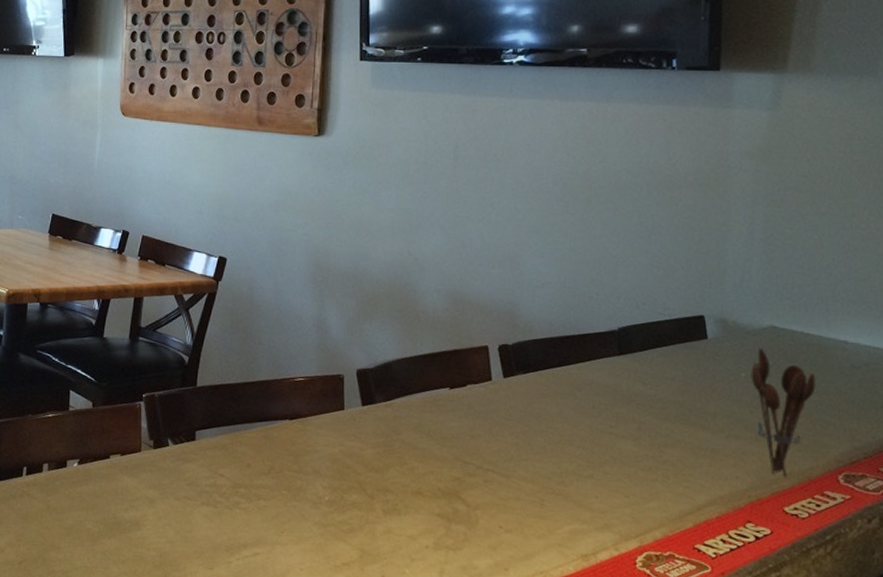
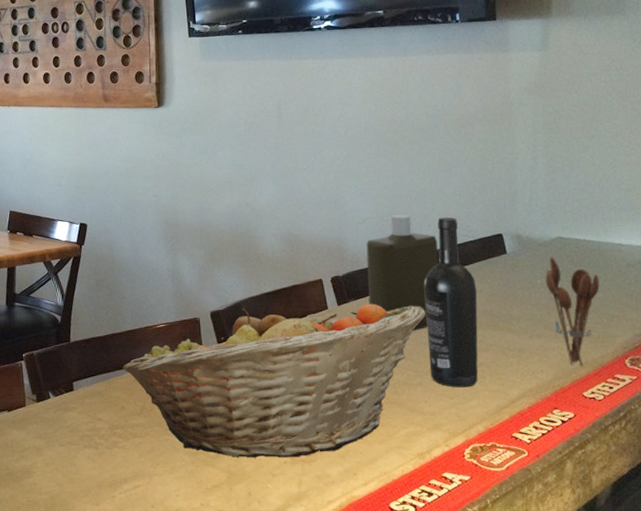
fruit basket: none [253,368,605,543] -> present [123,303,426,458]
bottle: none [540,282,627,416] -> present [366,214,439,331]
wine bottle: none [604,290,669,487] -> present [424,217,478,388]

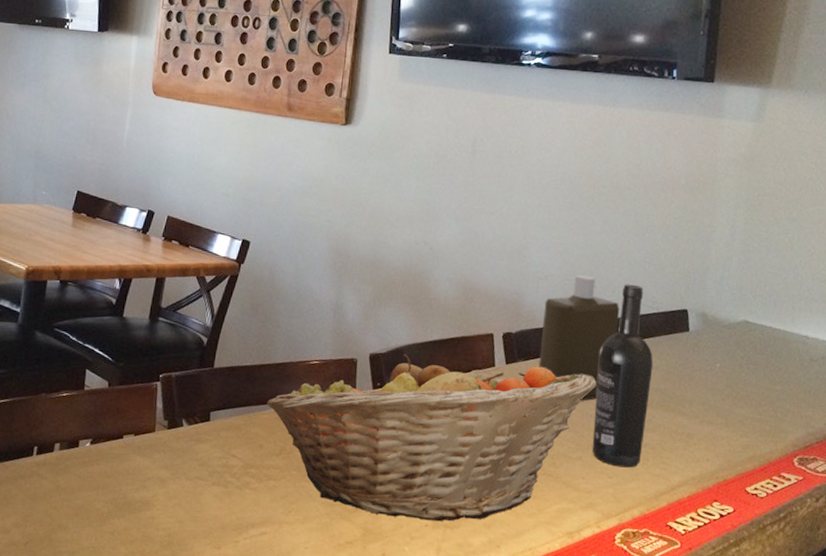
utensil holder: present [545,257,600,366] -> none [724,341,780,460]

